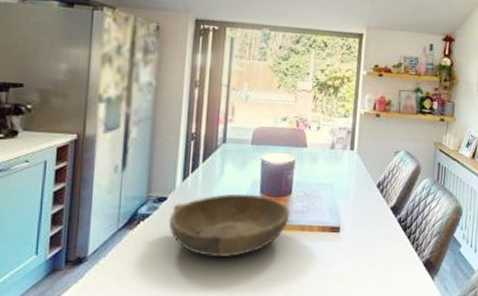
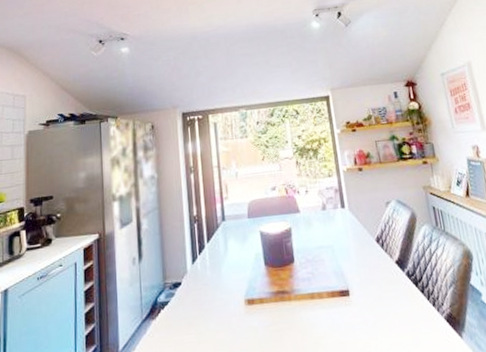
bowl: present [168,193,290,257] -> none [185,267,298,339]

